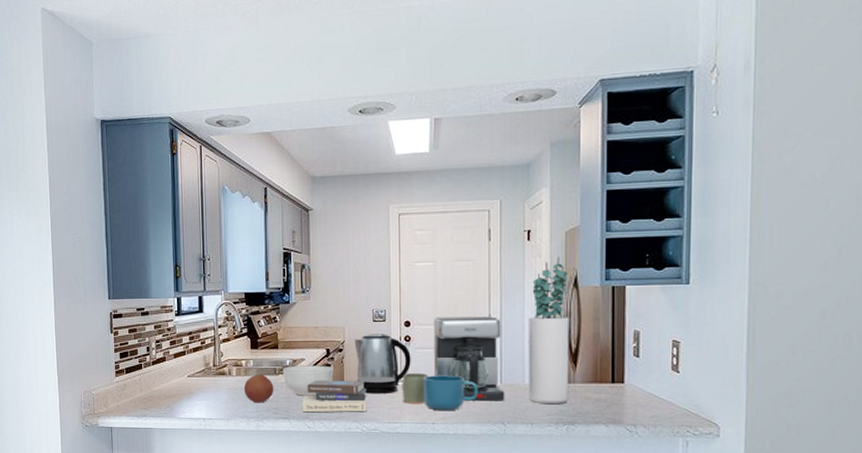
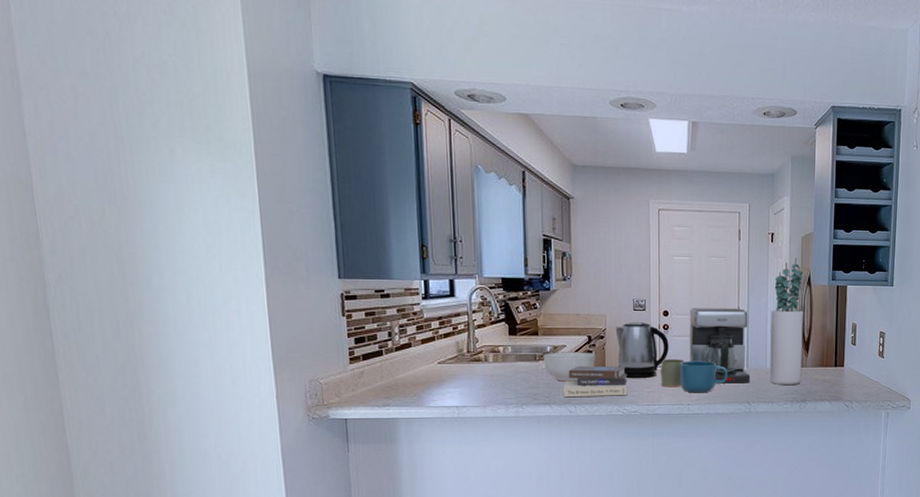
fruit: present [243,374,274,403] -> none [501,360,534,389]

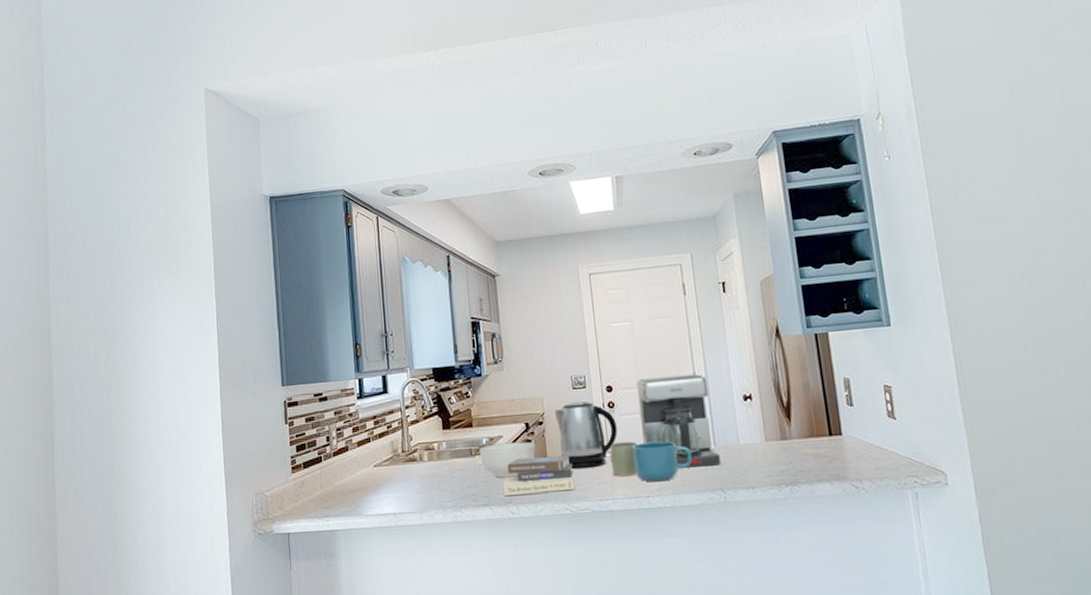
vase: present [770,257,803,386] -> none [734,306,788,465]

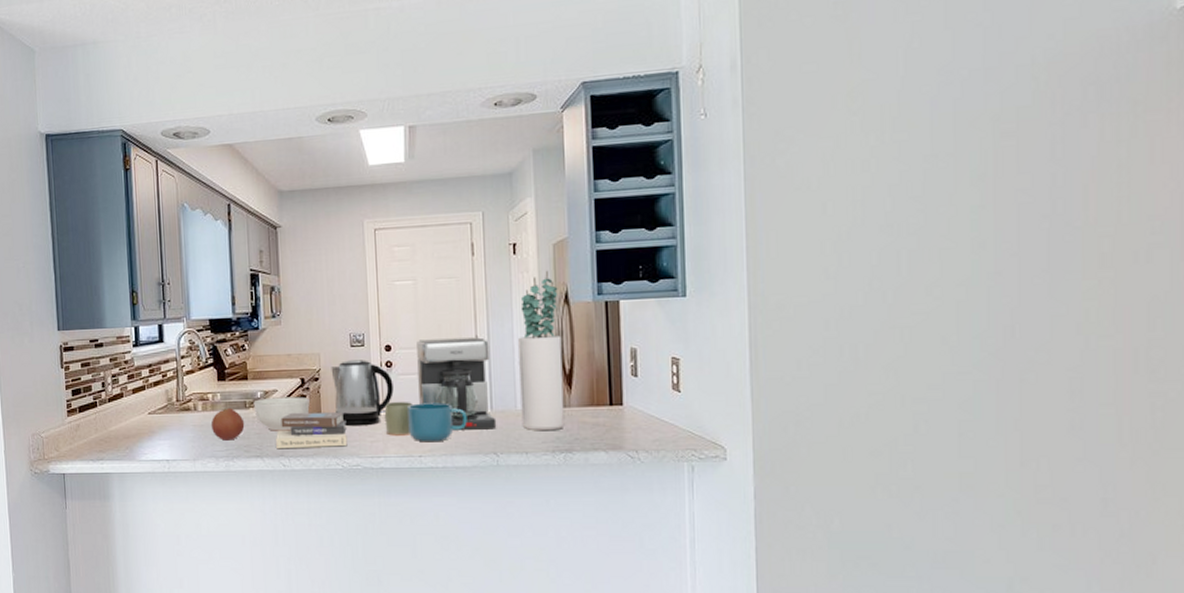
fruit: none [437,457,472,490] -> present [210,408,245,441]
vase: none [734,306,788,465] -> present [518,270,565,431]

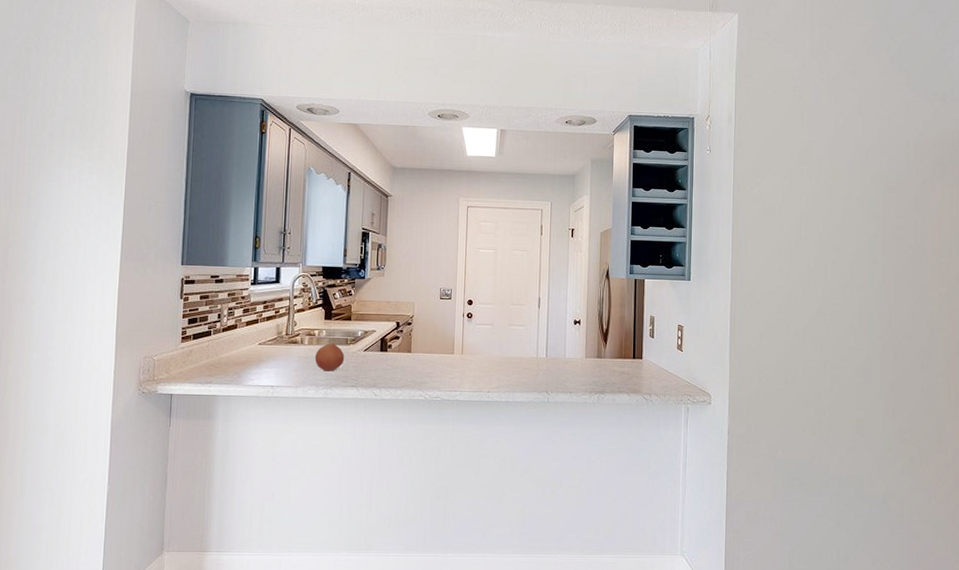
bowl: present [253,396,310,431] -> none [354,336,402,366]
books: present [276,411,348,449] -> none [370,350,431,381]
kettle: present [331,360,394,427] -> none [422,310,472,365]
mug: present [384,402,412,436] -> none [462,347,485,374]
cup: present [407,402,467,442] -> none [481,348,528,381]
coffee maker: present [417,337,497,430] -> none [491,298,550,373]
vase: present [518,270,565,431] -> none [568,252,602,376]

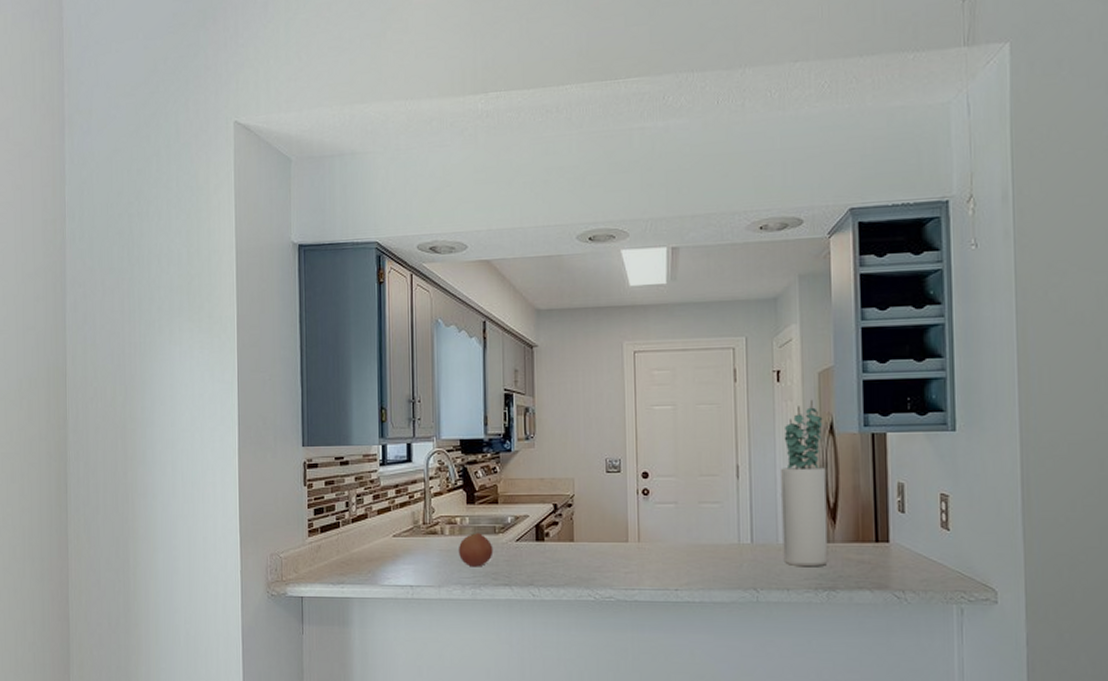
vase: none [568,252,602,376] -> present [781,399,828,567]

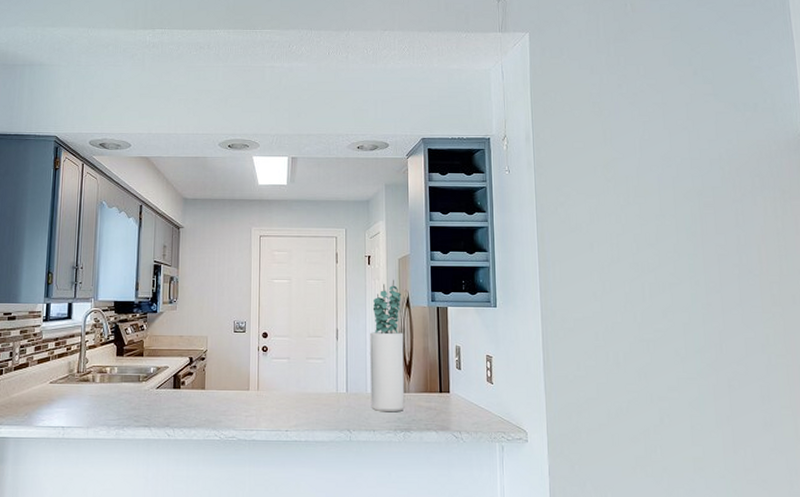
fruit: present [458,533,494,567] -> none [106,381,137,411]

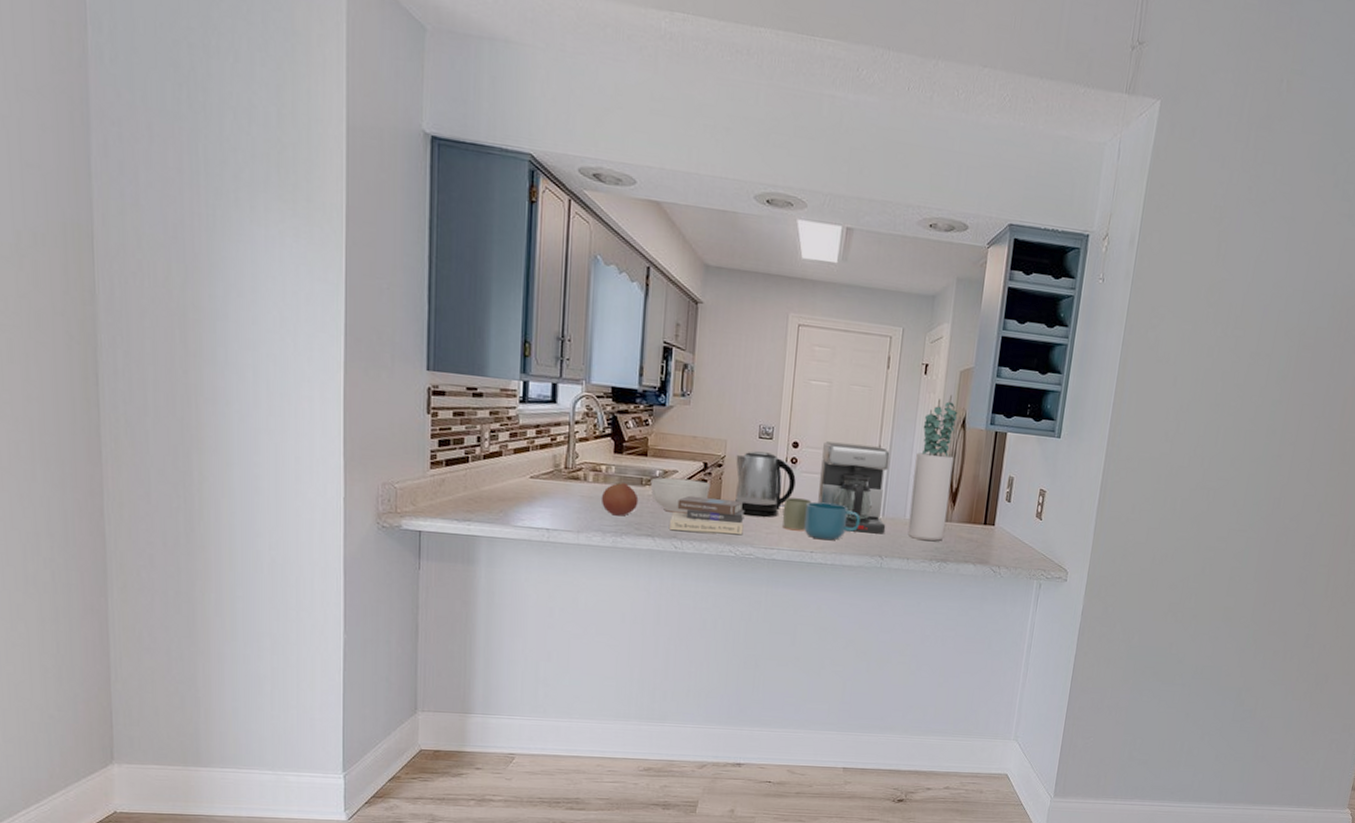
fruit: none [106,381,137,411] -> present [601,483,639,516]
bowl: none [146,373,196,404] -> present [650,477,710,514]
books: none [163,387,226,421] -> present [670,495,745,536]
kettle: none [216,344,268,402] -> present [735,451,796,518]
mug: none [258,382,282,412] -> present [782,497,811,531]
cup: none [278,384,327,419] -> present [804,501,860,541]
coffee maker: none [288,330,351,409] -> present [818,441,890,534]

